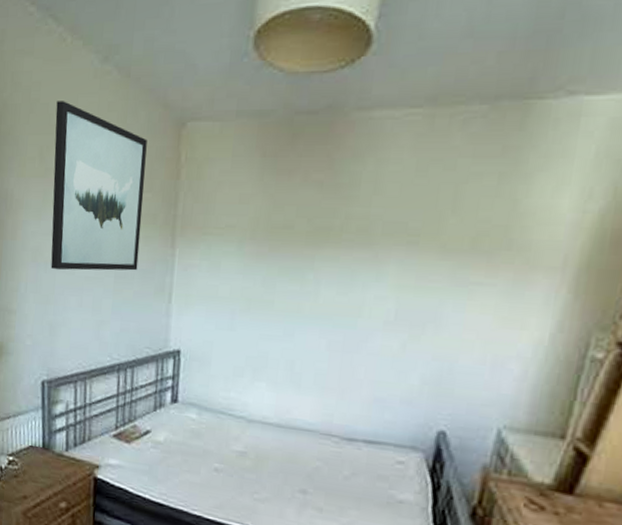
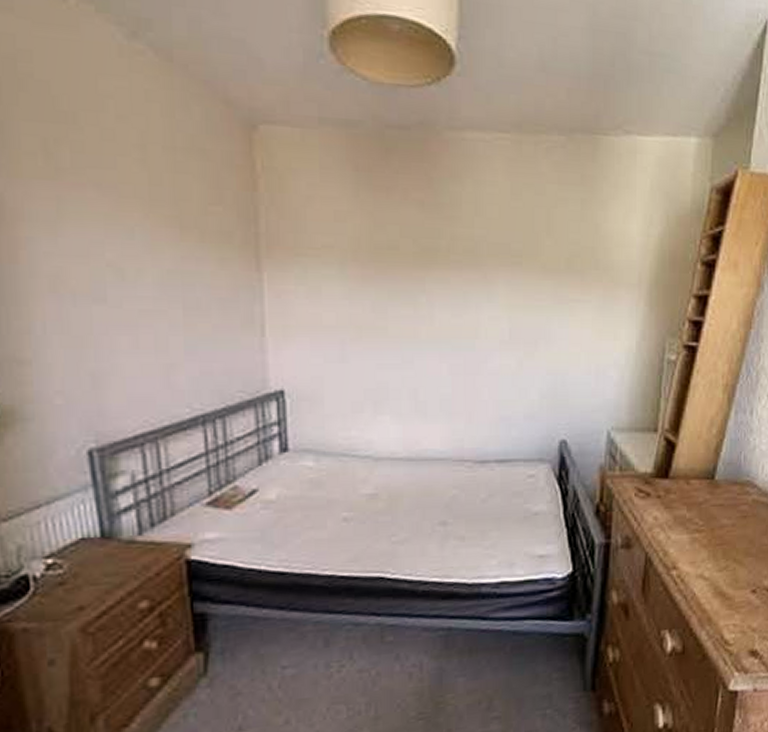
wall art: present [51,101,147,271] -> none [62,79,215,303]

